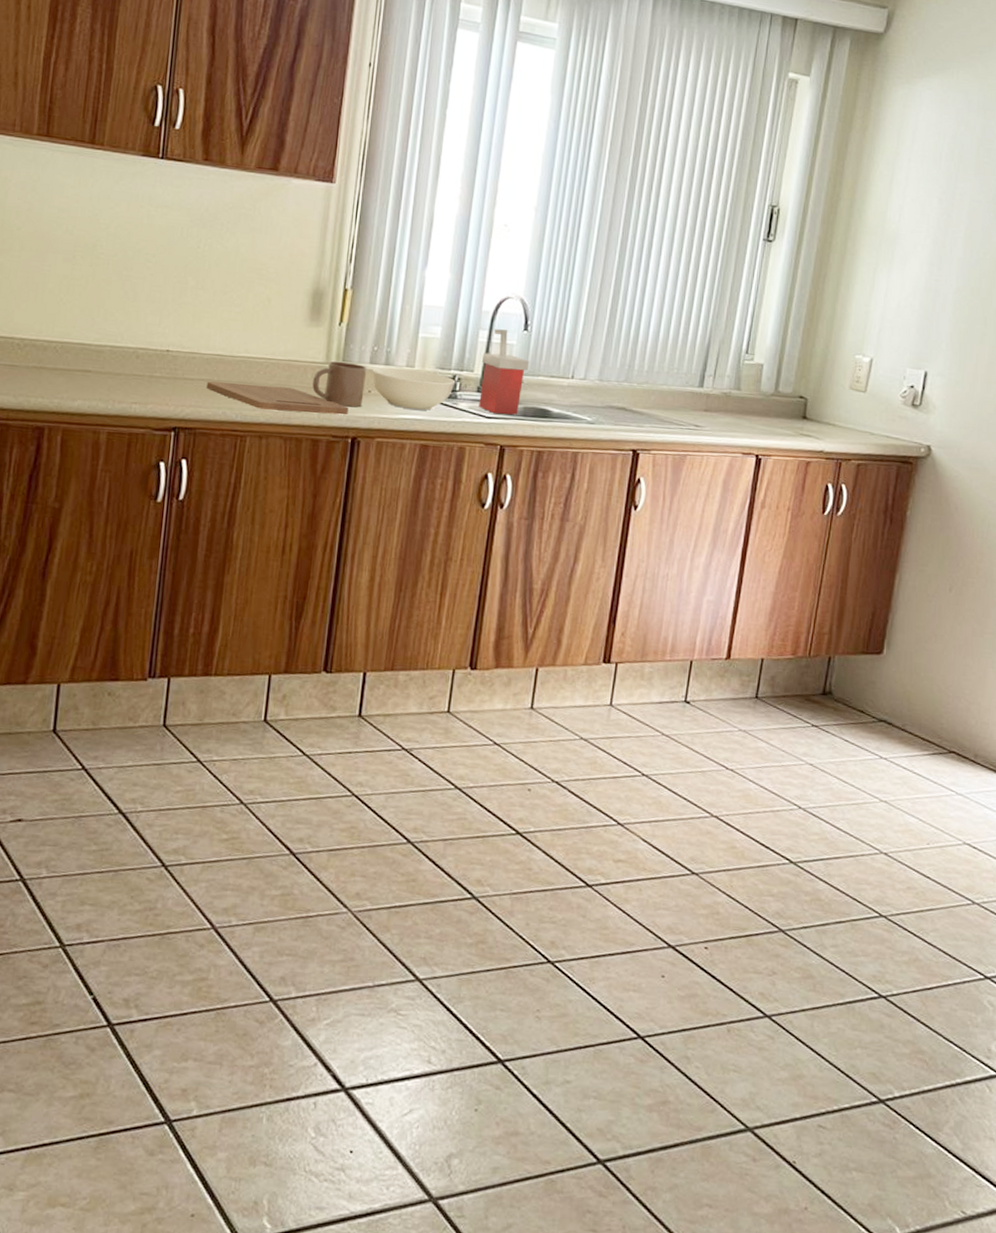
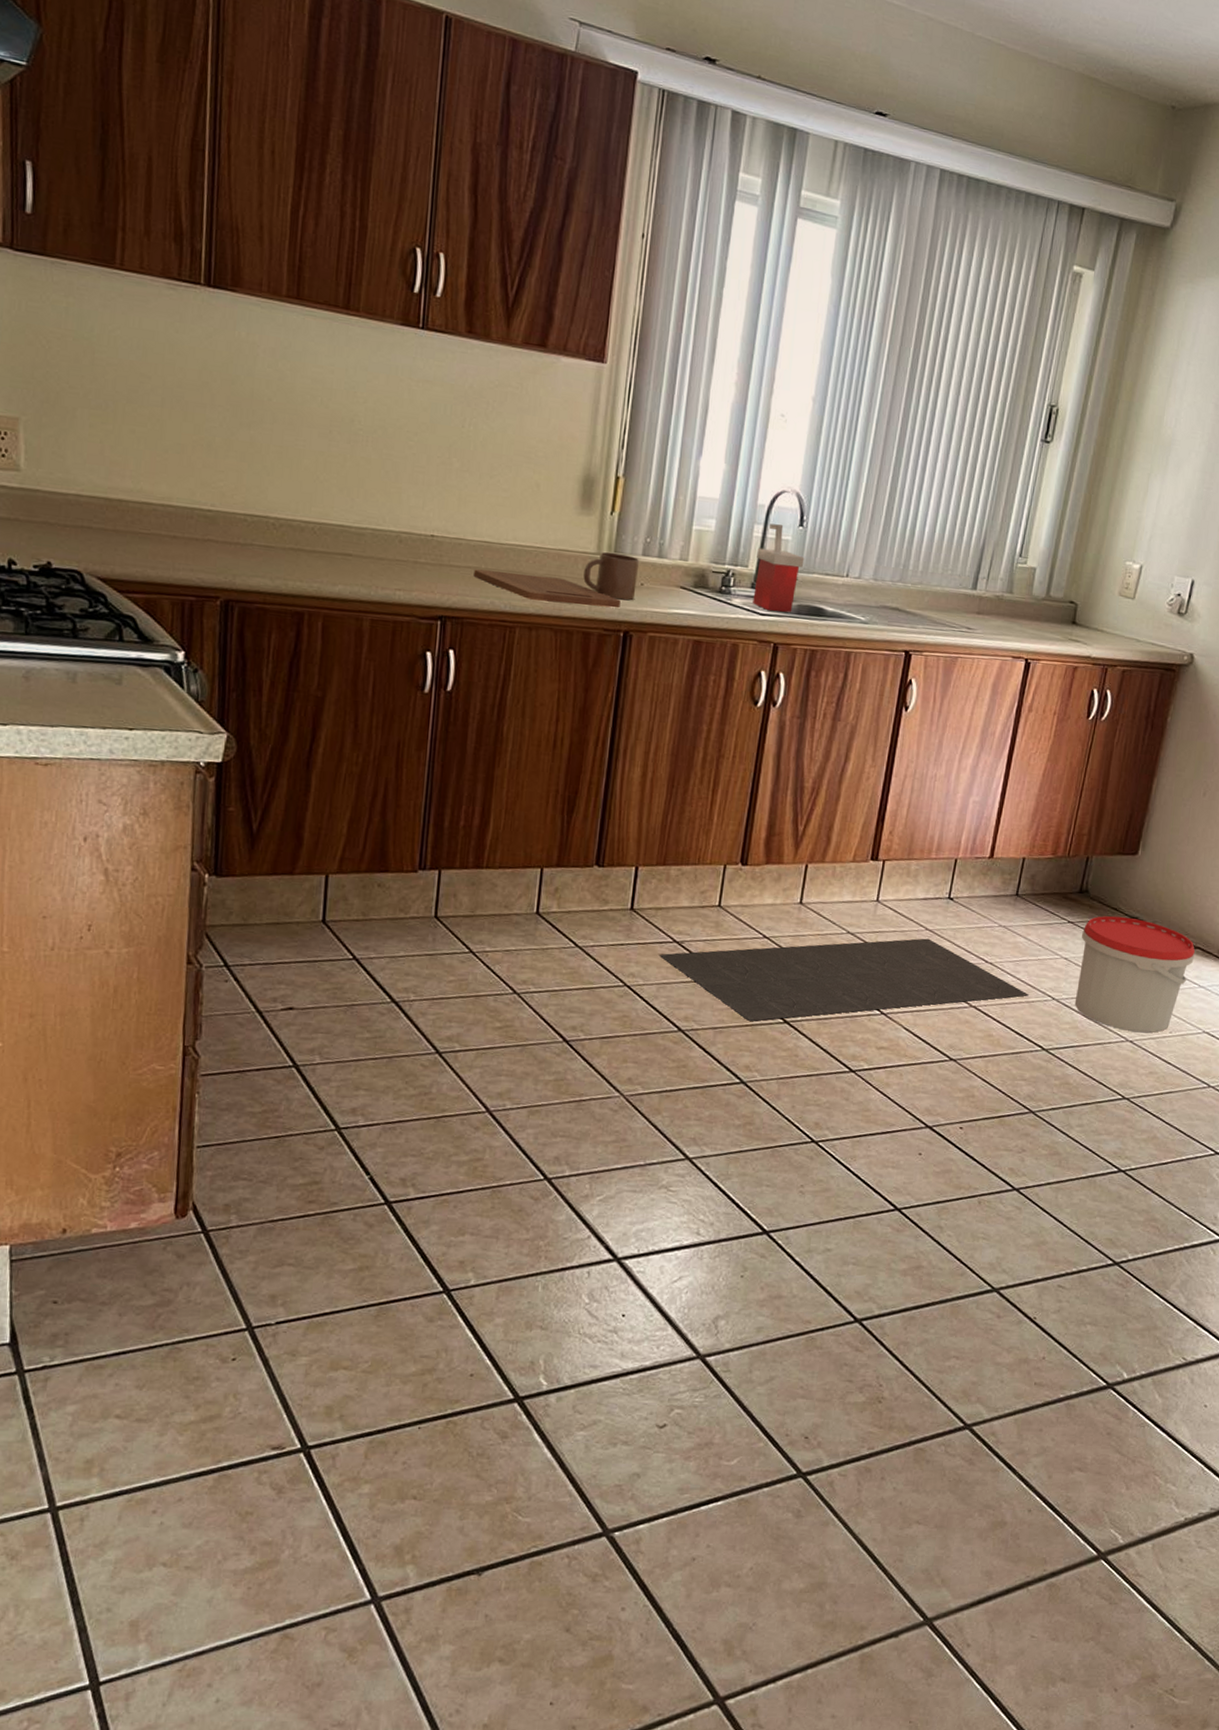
bowl: present [372,366,456,411] -> none [645,559,730,606]
floor mat: none [387,744,773,833] -> present [659,938,1029,1021]
bucket: none [822,718,950,845] -> present [1074,915,1195,1033]

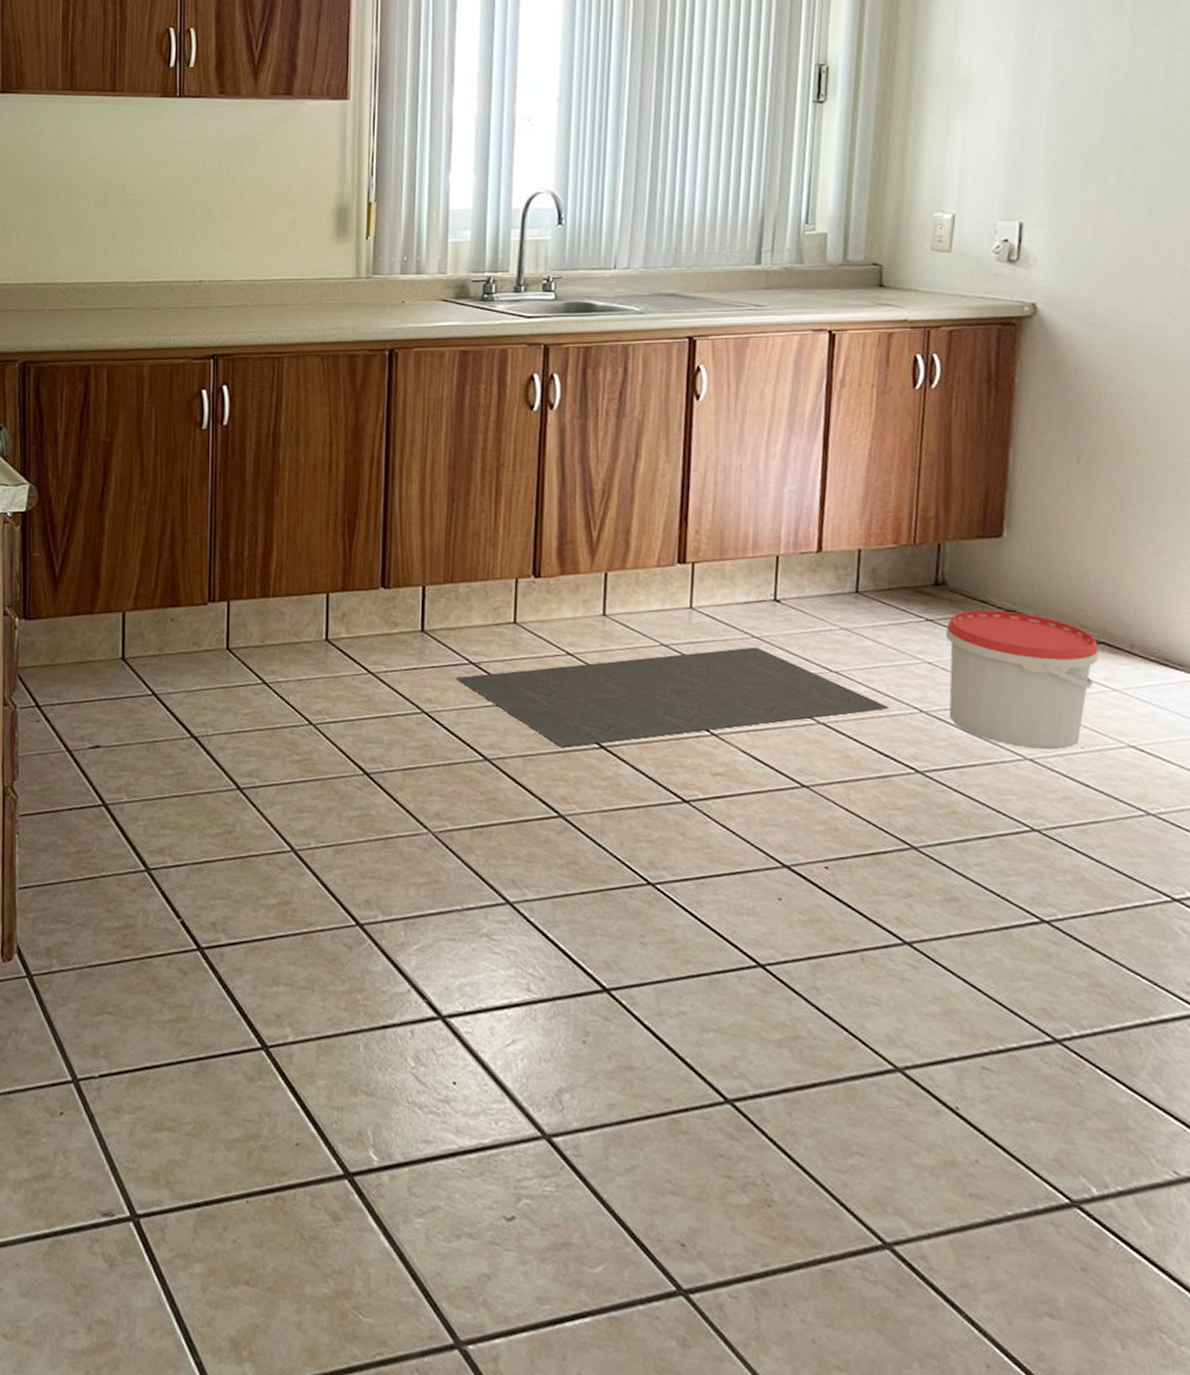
cutting board: present [473,569,621,608] -> none [240,306,383,329]
mug: present [583,551,640,601] -> none [345,275,399,319]
soap dispenser: present [753,523,805,613] -> none [517,226,567,312]

